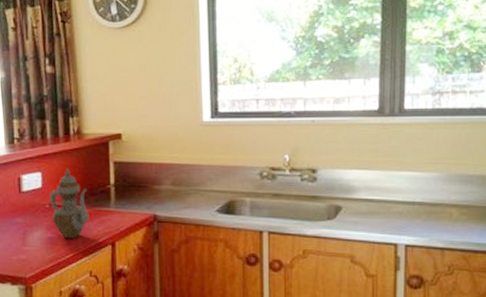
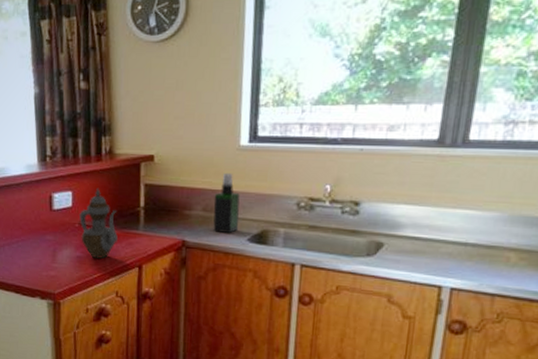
spray bottle: none [182,147,207,206] -> present [213,172,240,234]

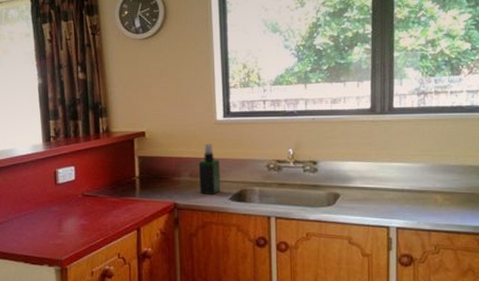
teapot: present [79,188,118,259] -> none [82,162,117,224]

